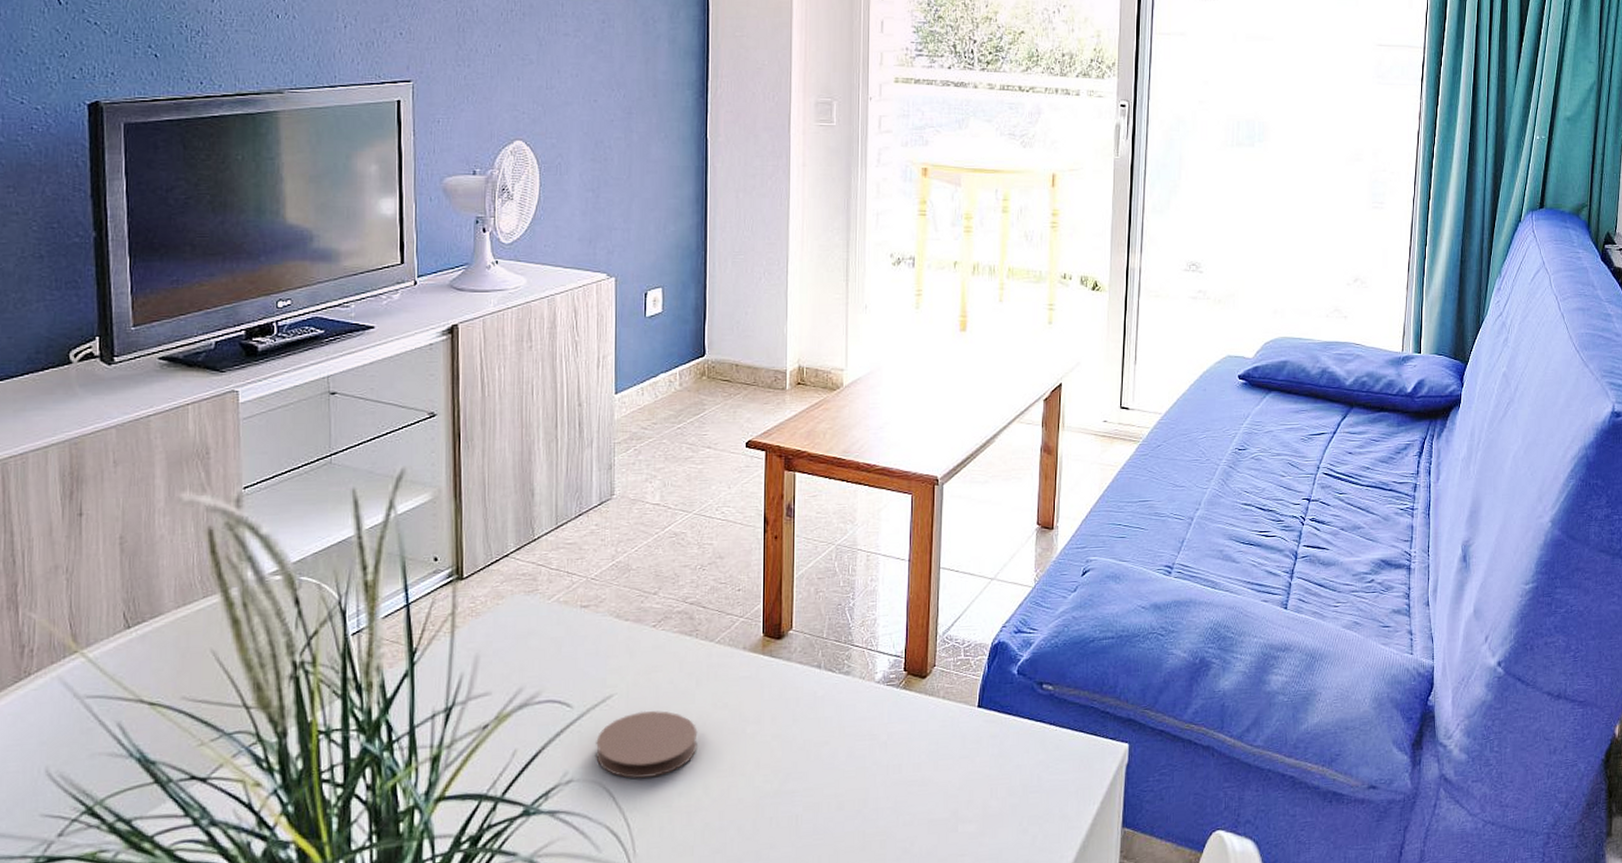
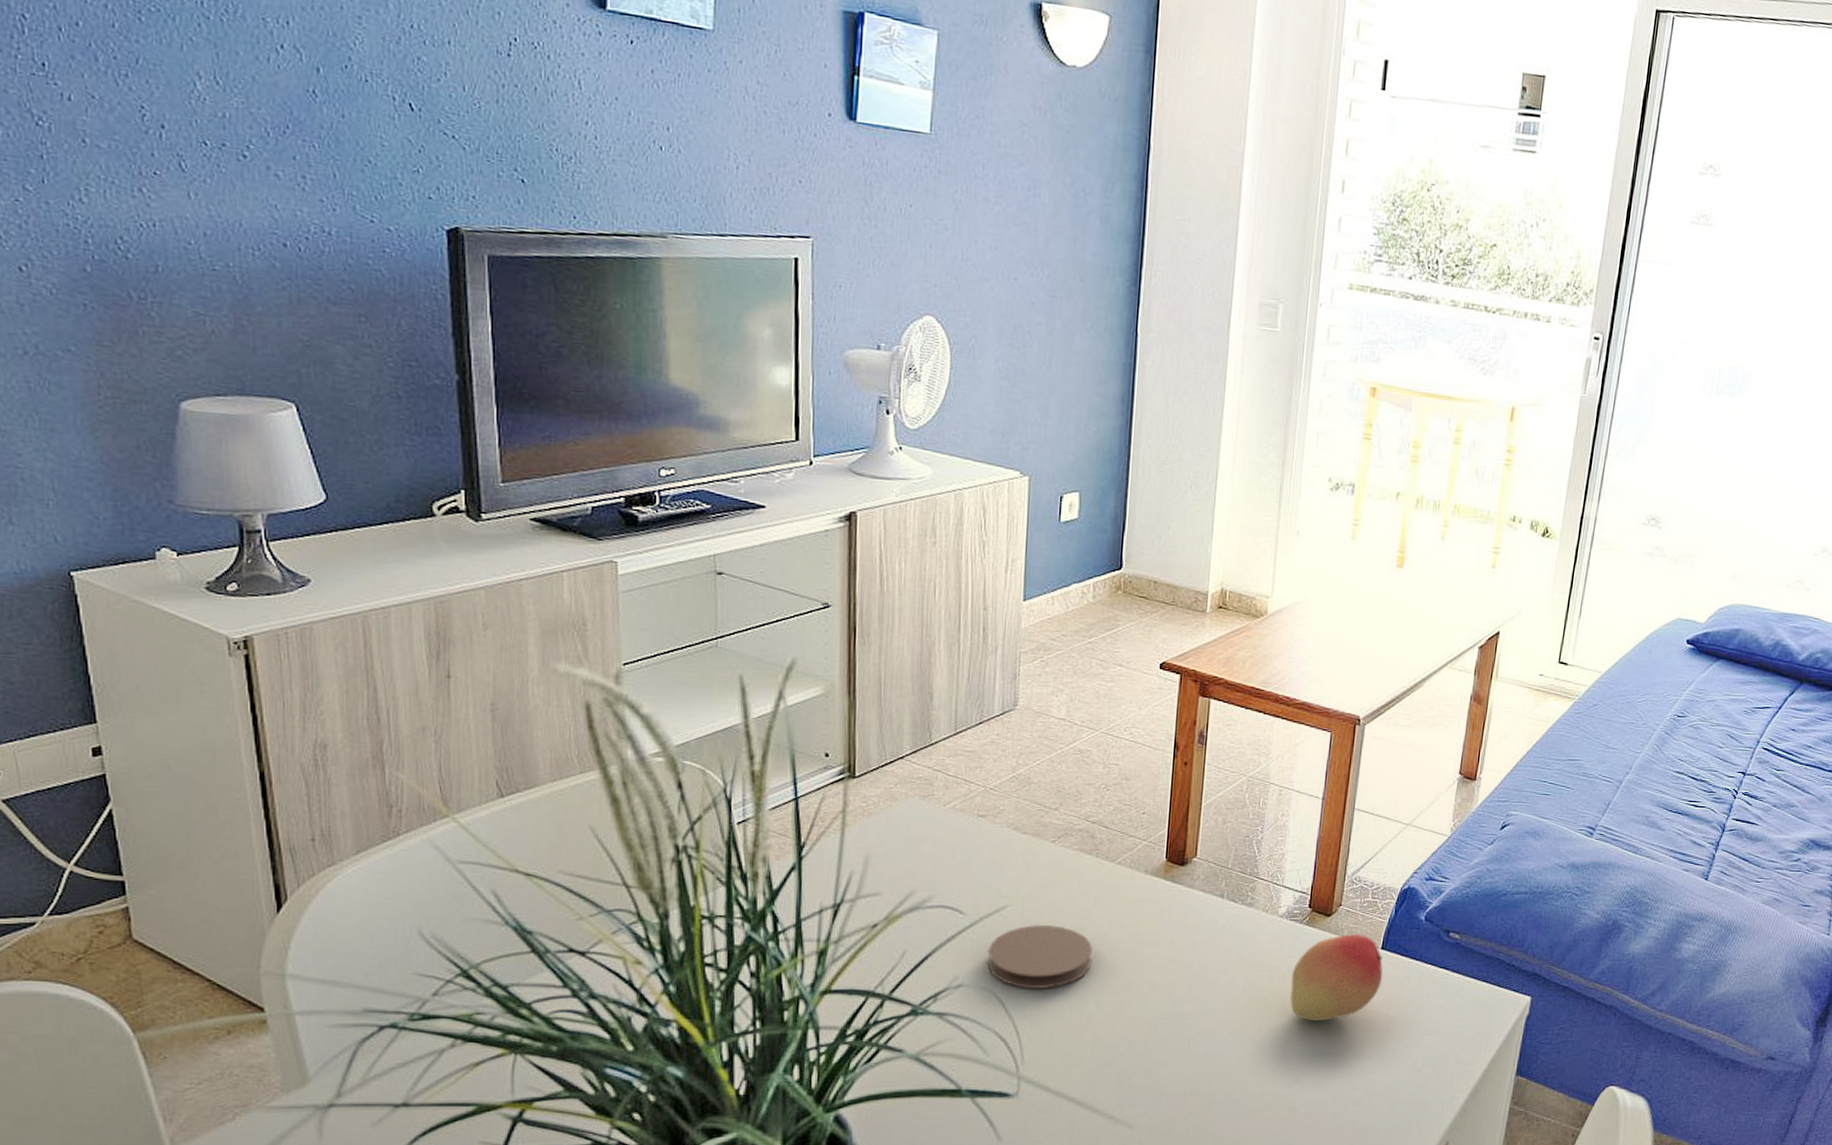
fruit: none [892,694,982,789] -> present [1290,934,1383,1022]

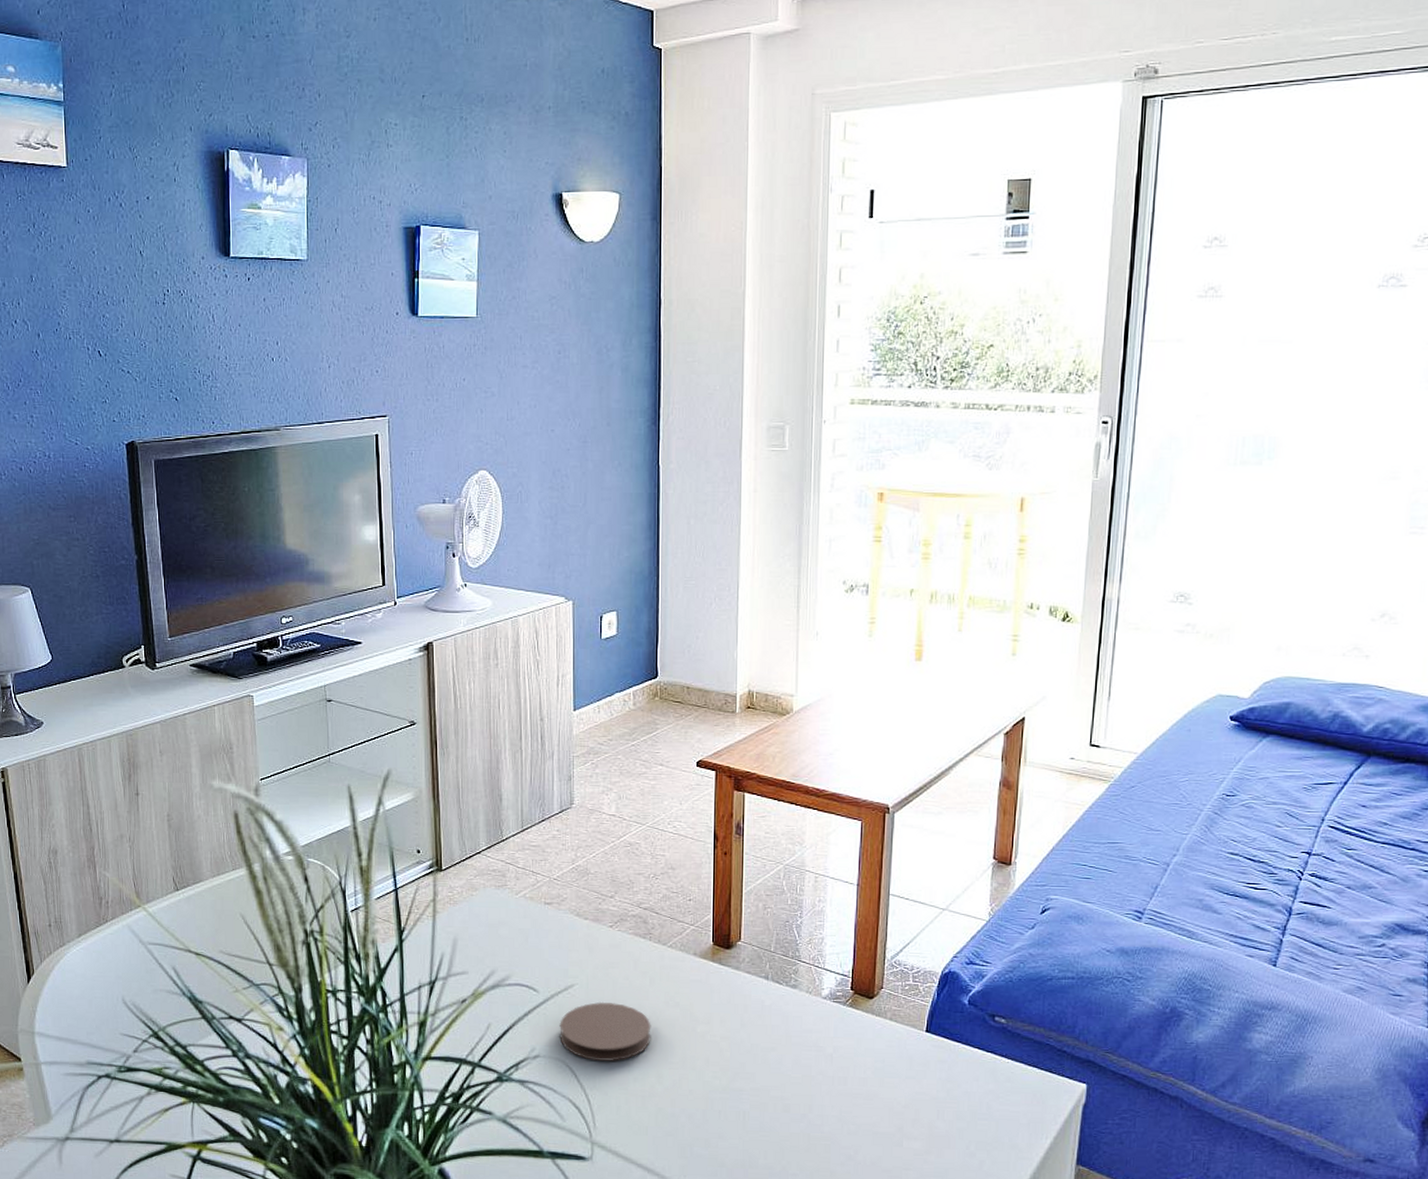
fruit: present [1290,934,1383,1022] -> none [838,1017,930,1101]

